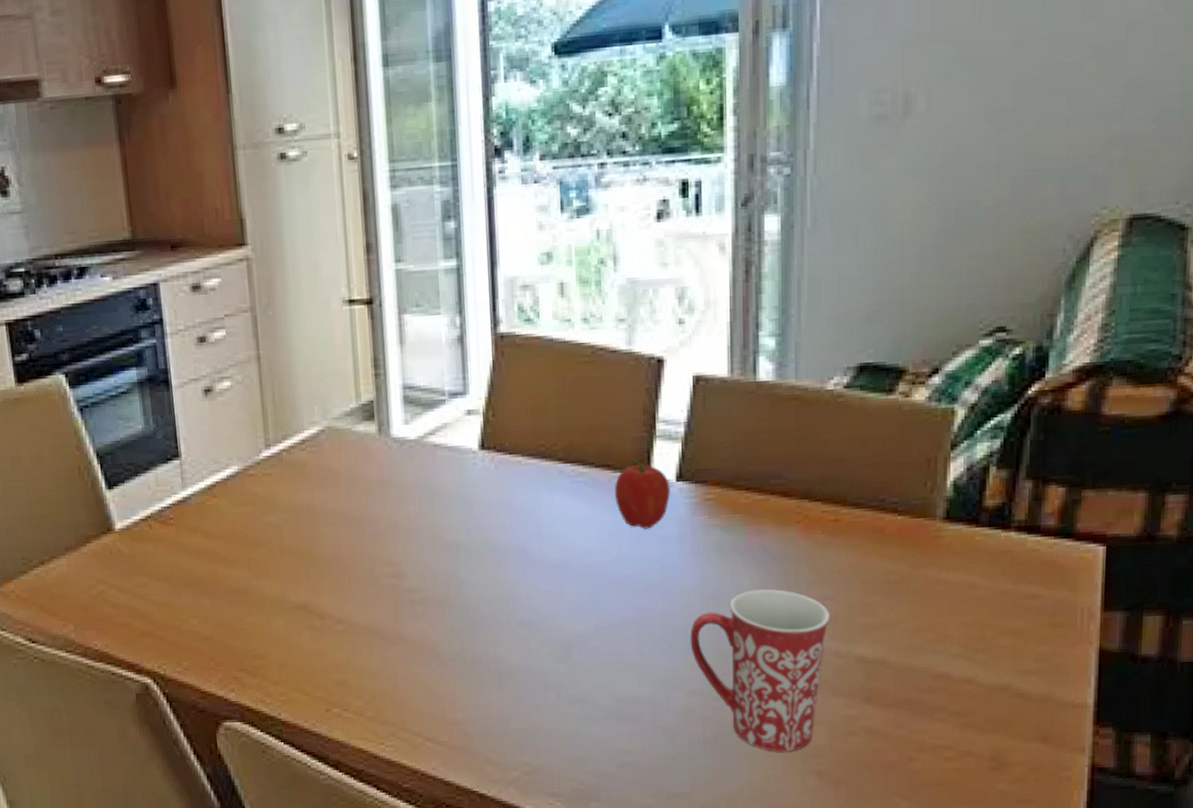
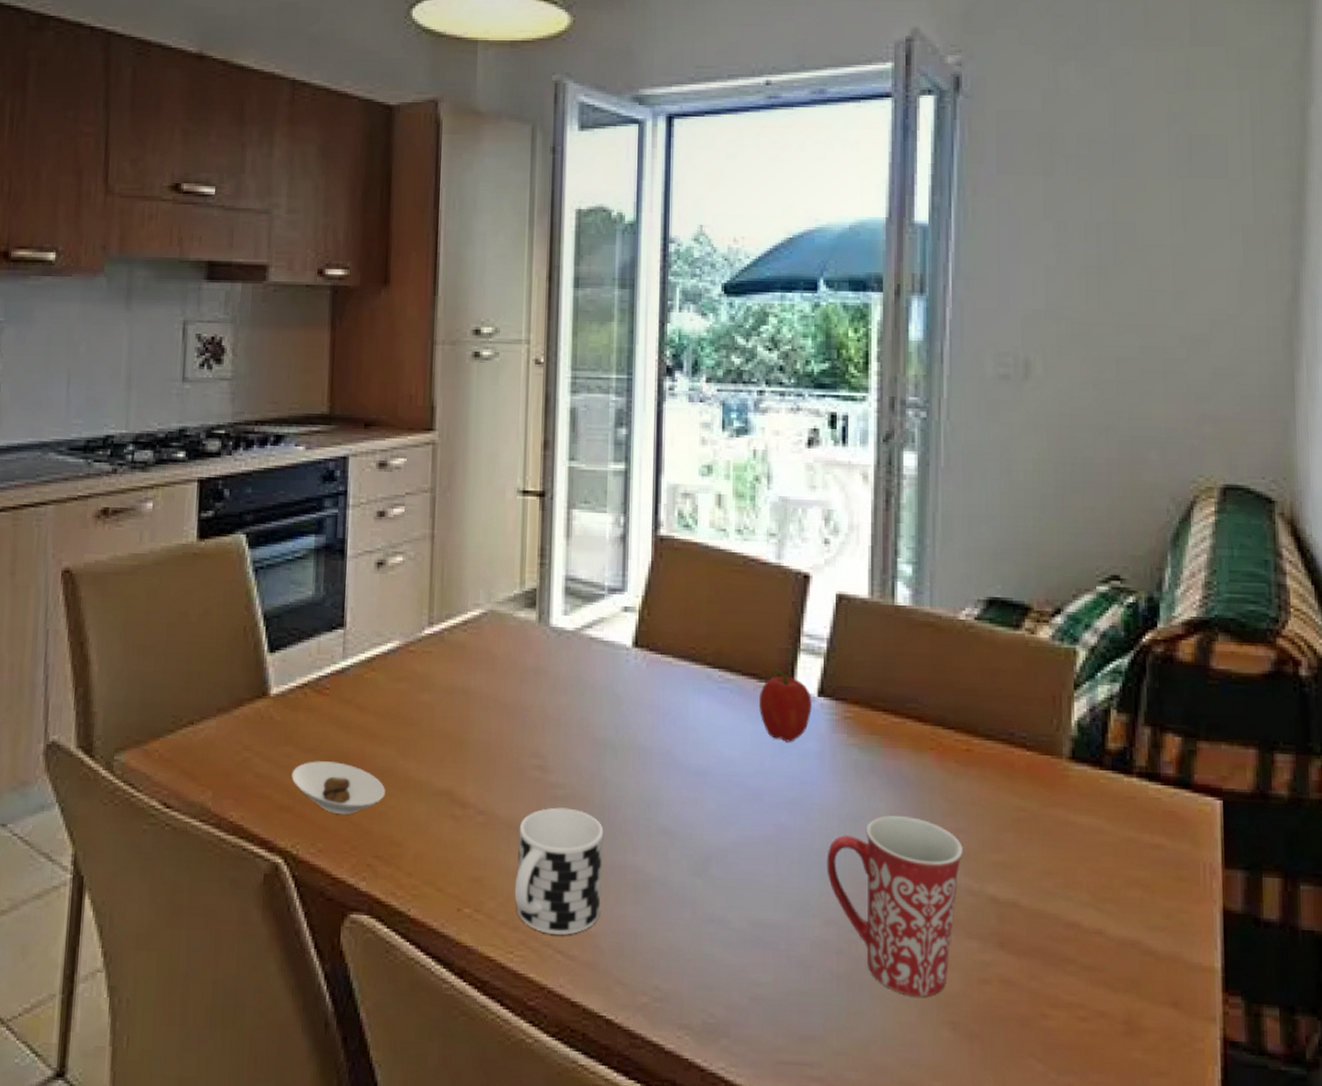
saucer: none [148,587,243,635] -> present [291,761,385,815]
cup: none [378,610,466,725] -> present [514,807,604,935]

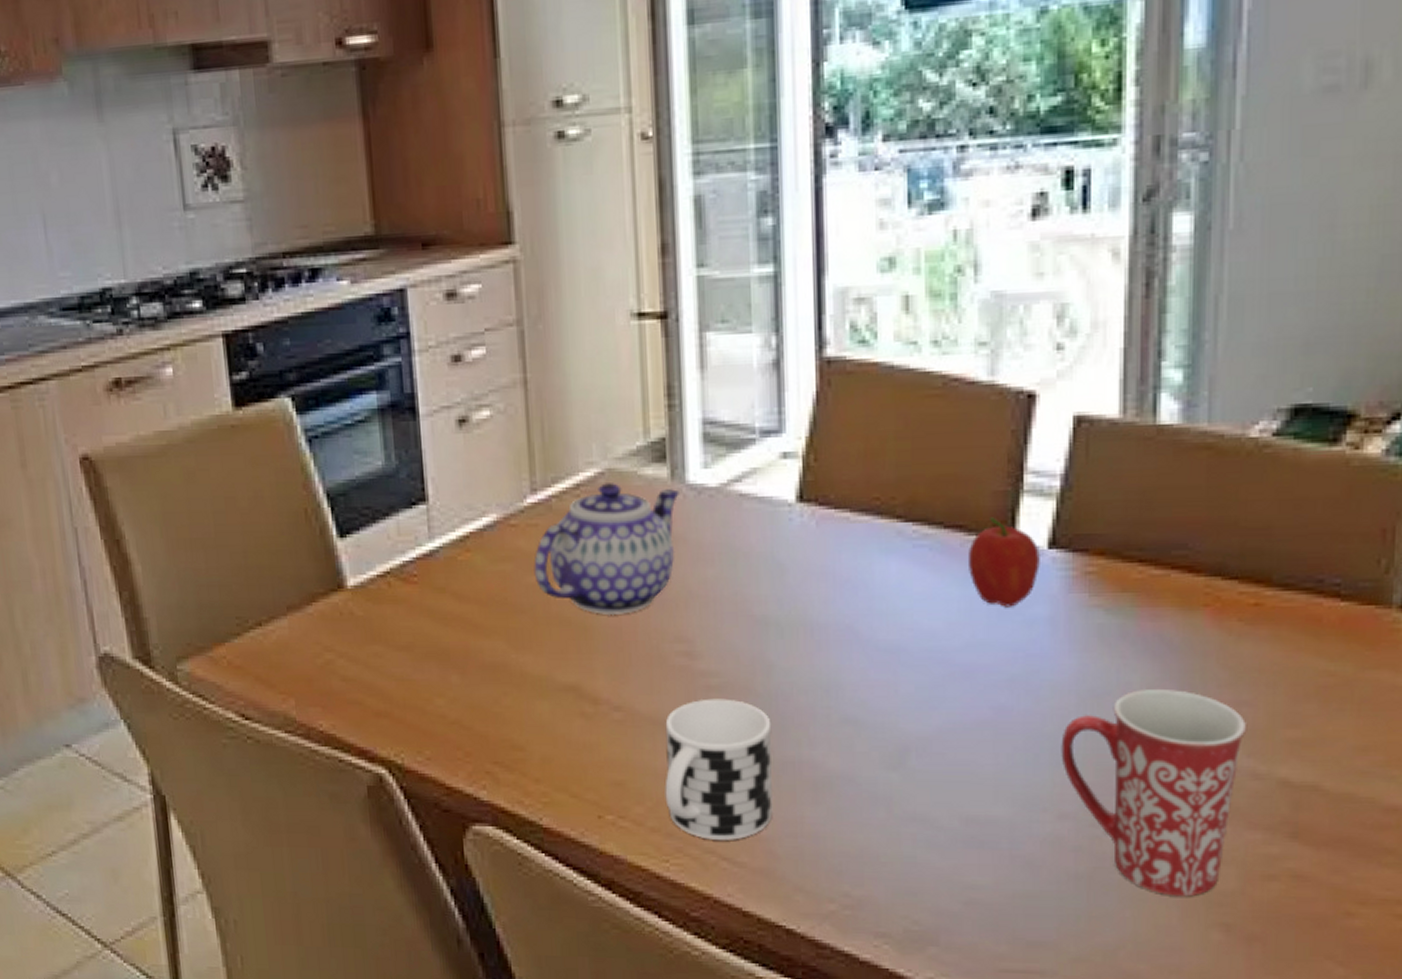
saucer: present [291,761,385,815] -> none [384,659,498,719]
teapot: none [424,621,544,732] -> present [533,483,679,616]

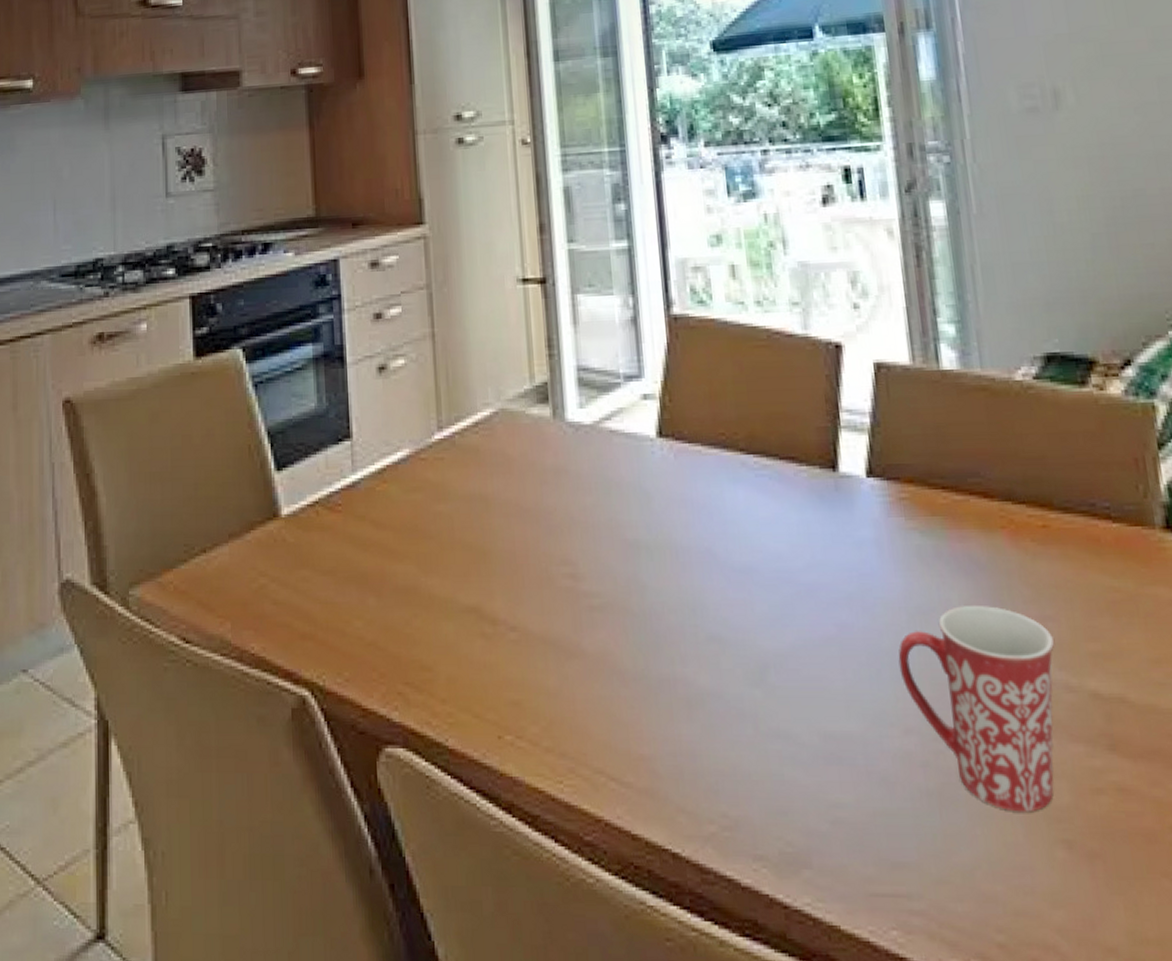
teapot: present [533,483,679,616] -> none [440,421,560,541]
cup: present [664,698,773,840] -> none [555,618,653,760]
fruit: present [969,517,1040,607] -> none [801,450,862,530]

